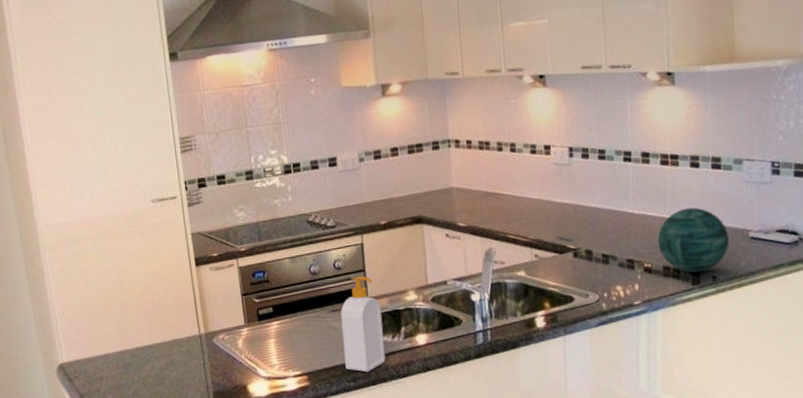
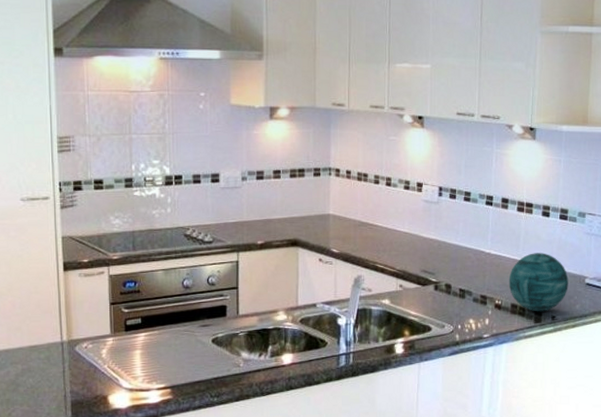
soap bottle: present [340,276,386,372] -> none [209,293,251,388]

